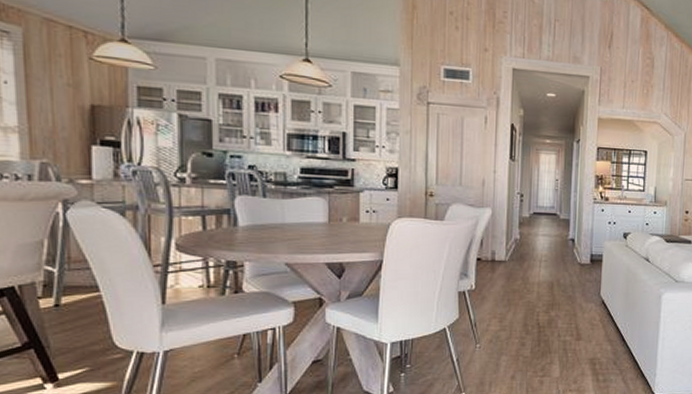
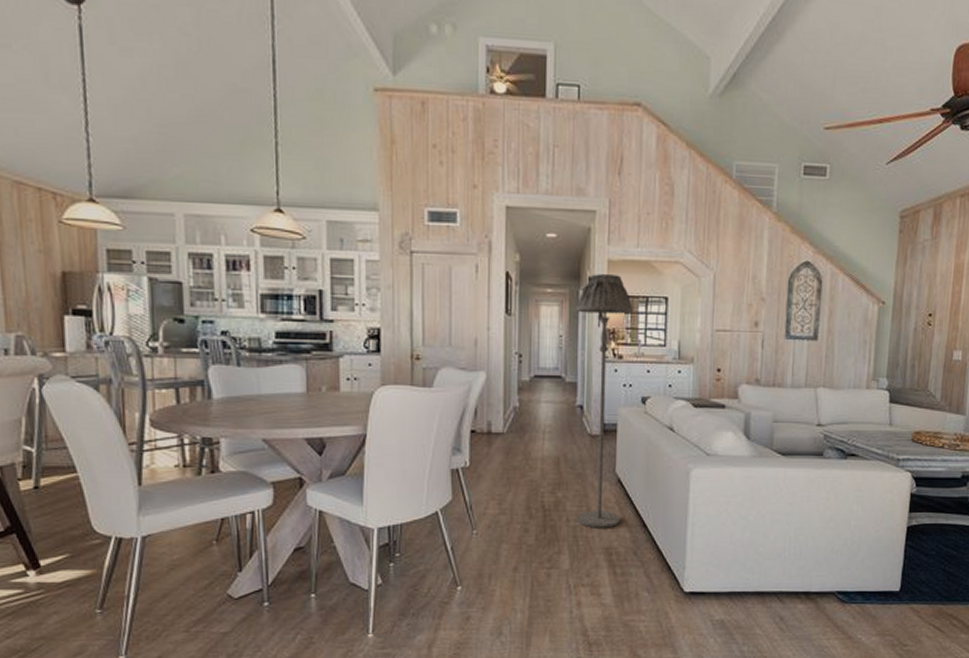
floor lamp: none [567,129,619,342] -> present [576,274,634,528]

